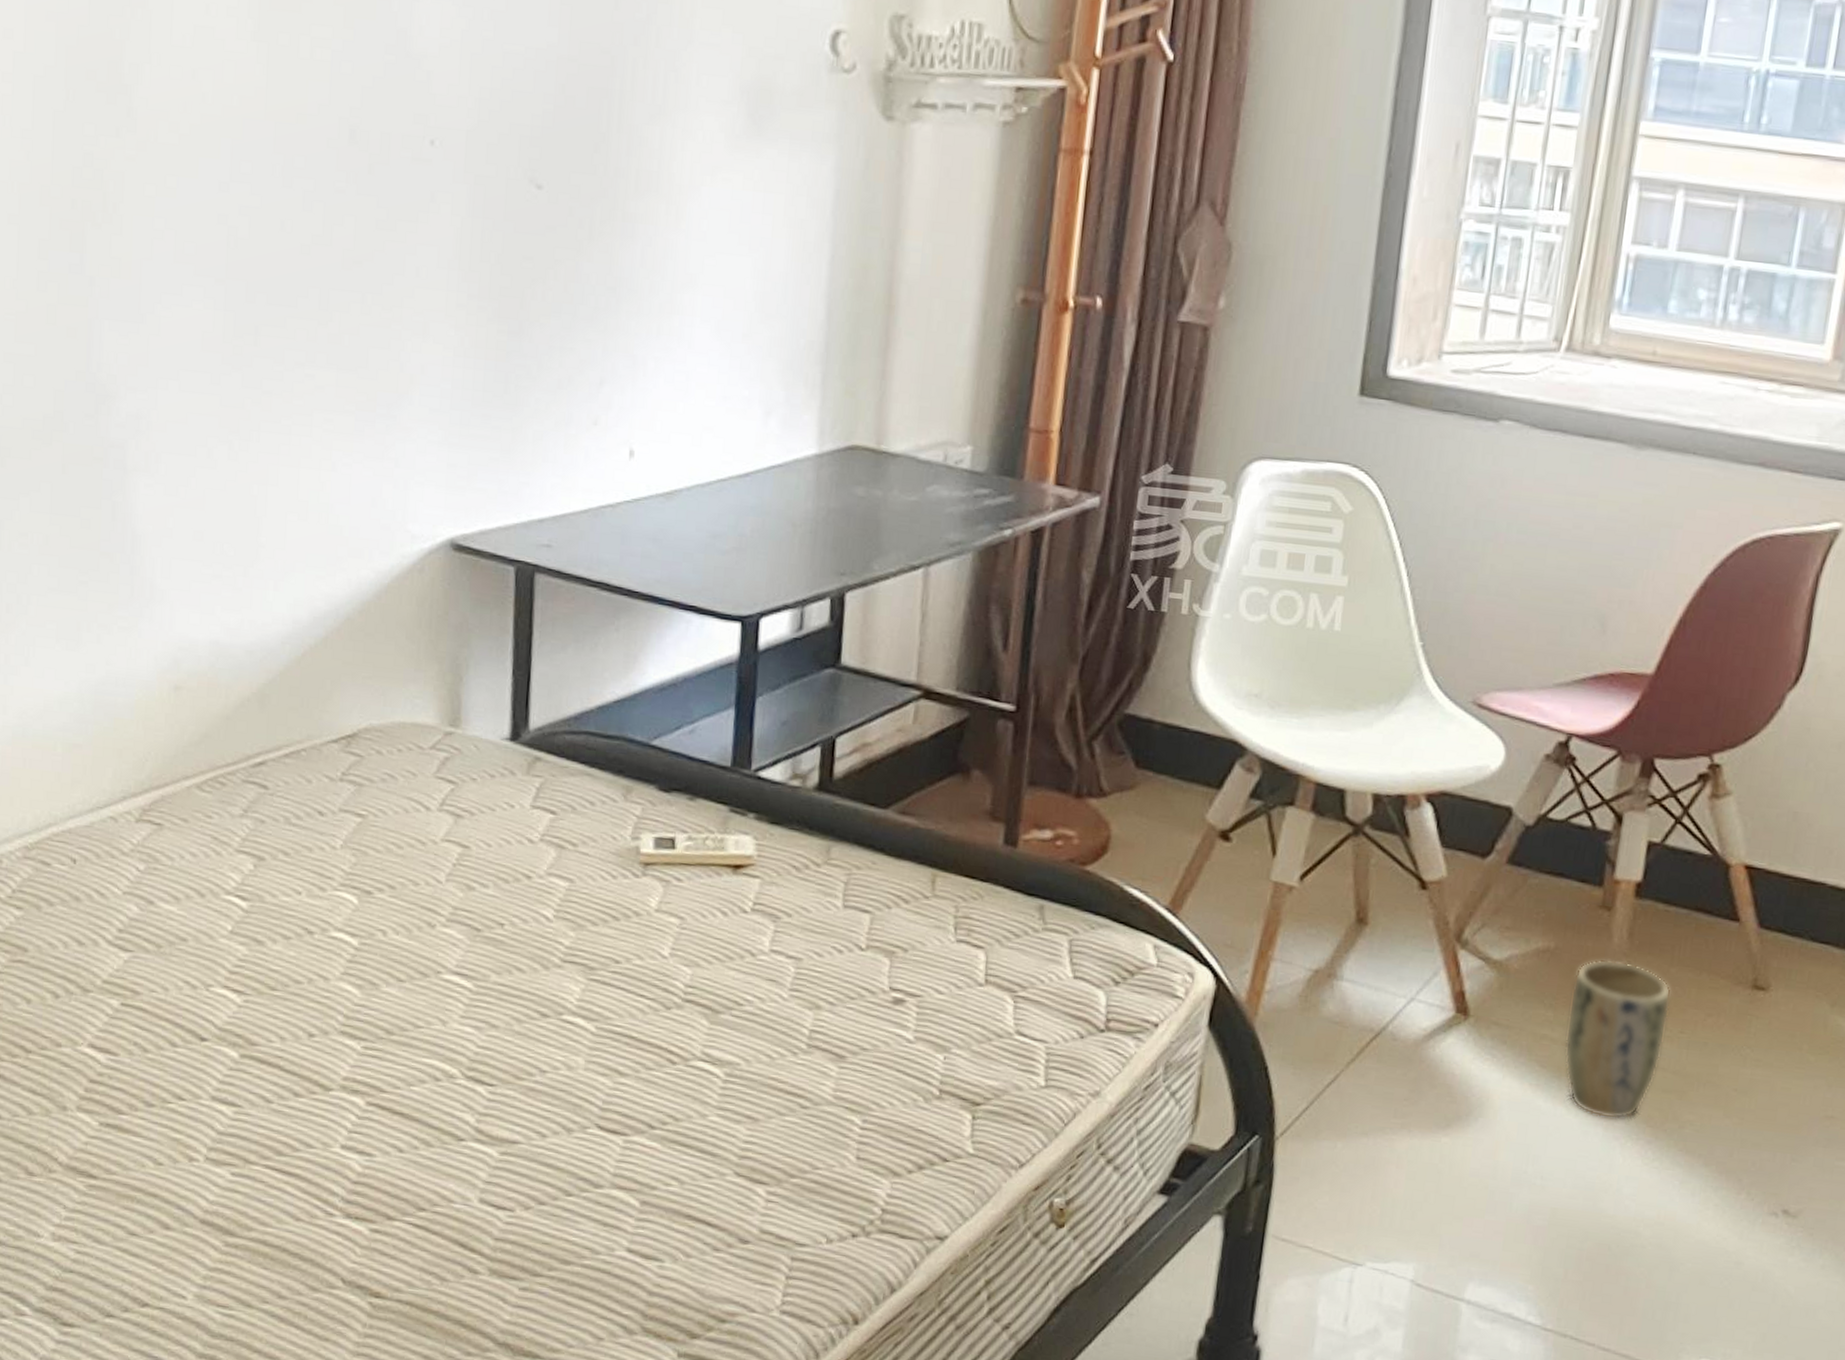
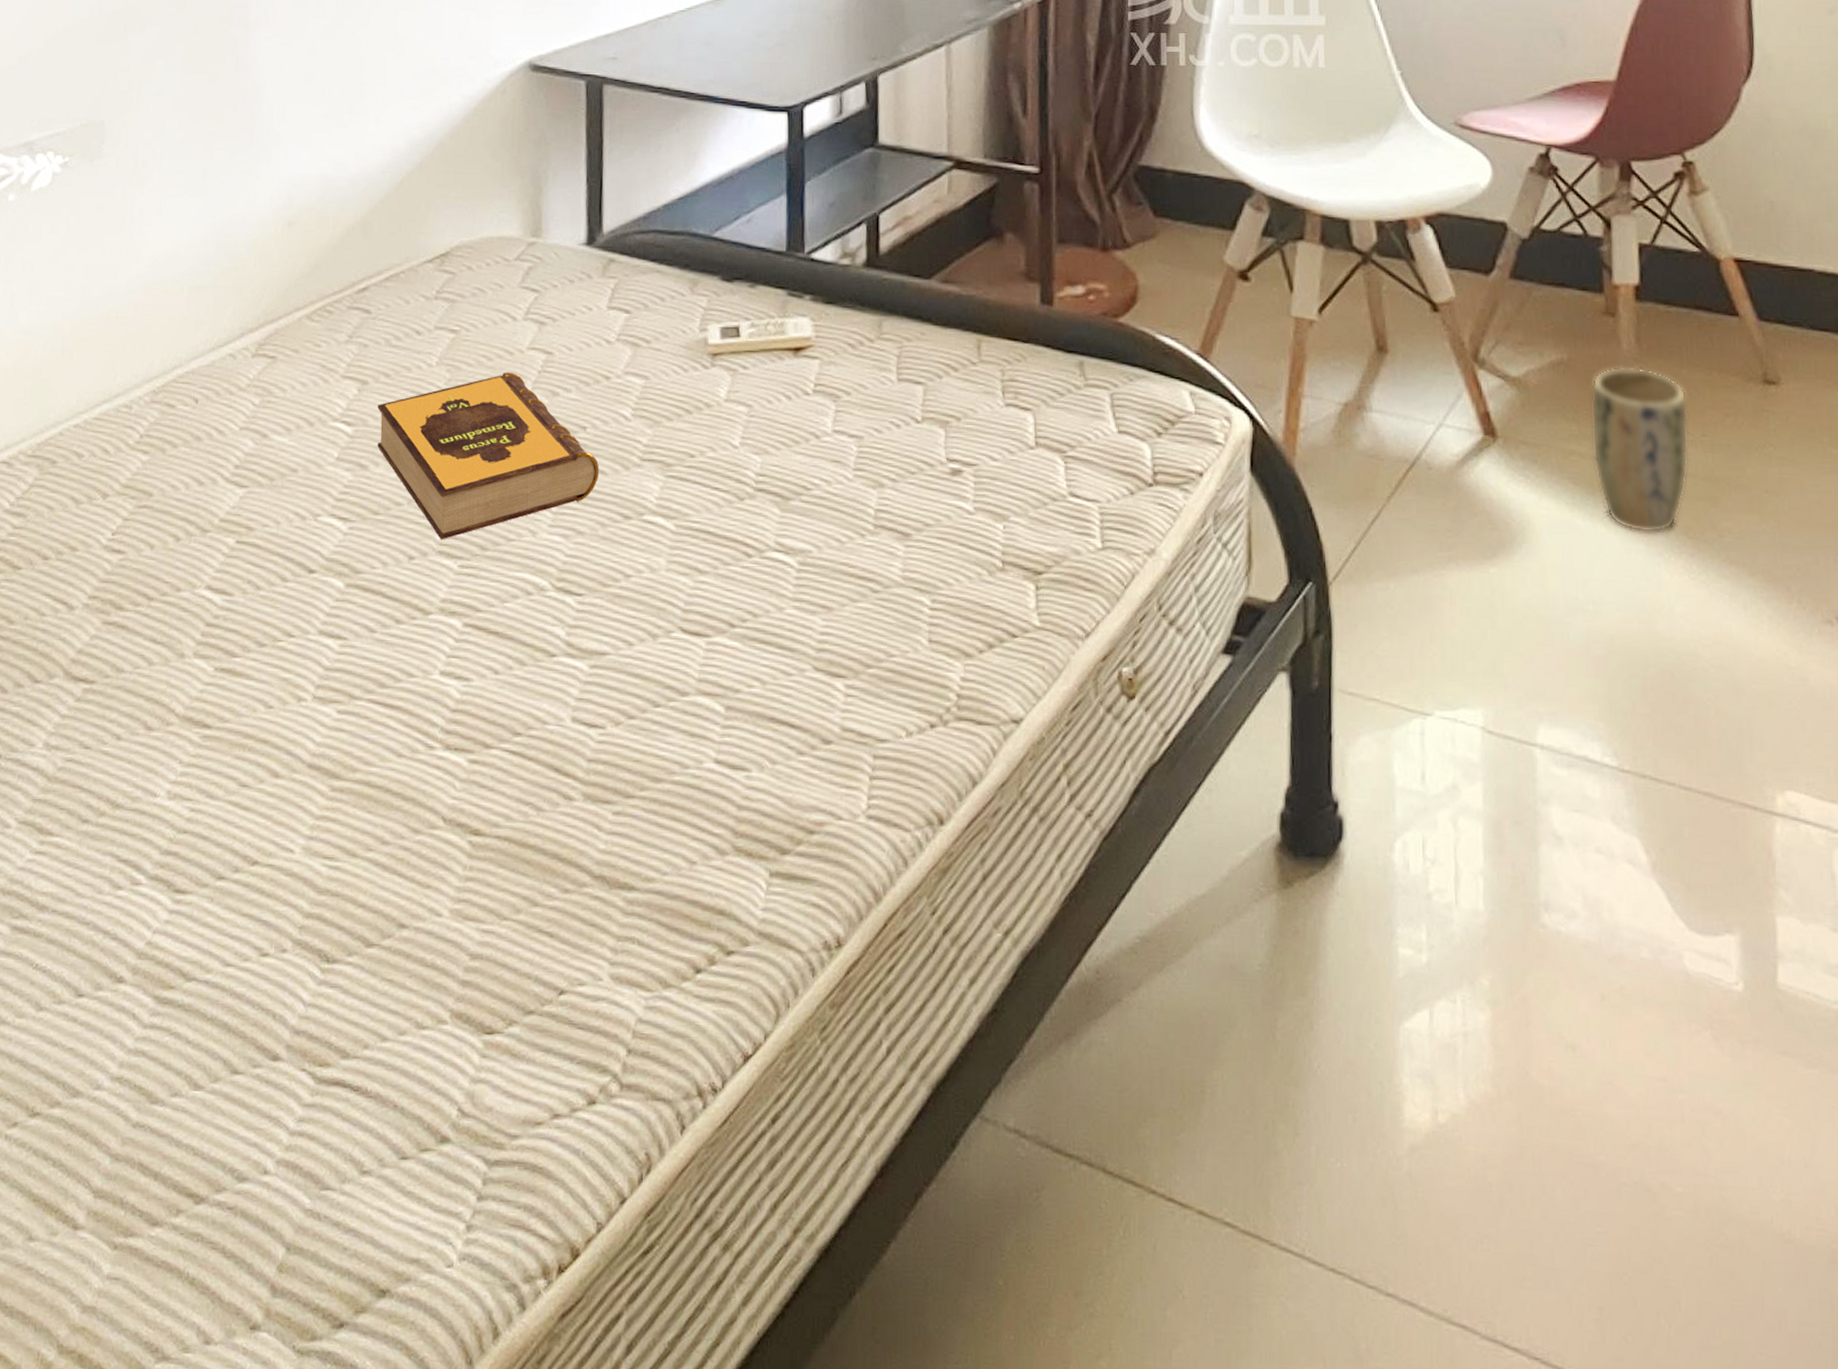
hardback book: none [275,861,517,1021] -> present [377,371,600,540]

